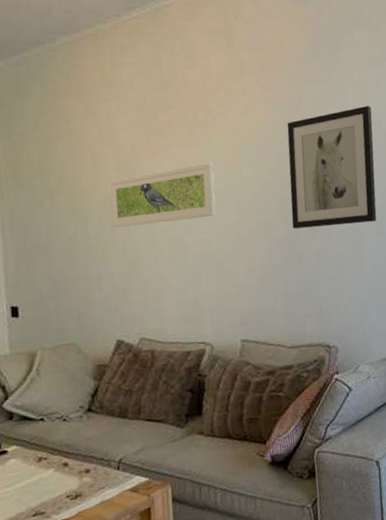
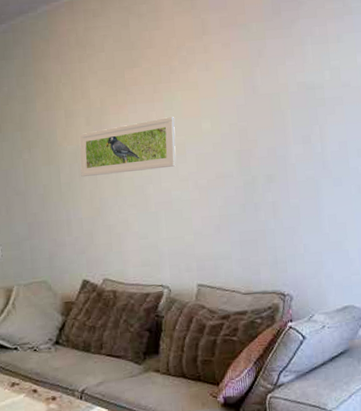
wall art: present [287,106,377,229] -> none [246,59,335,179]

